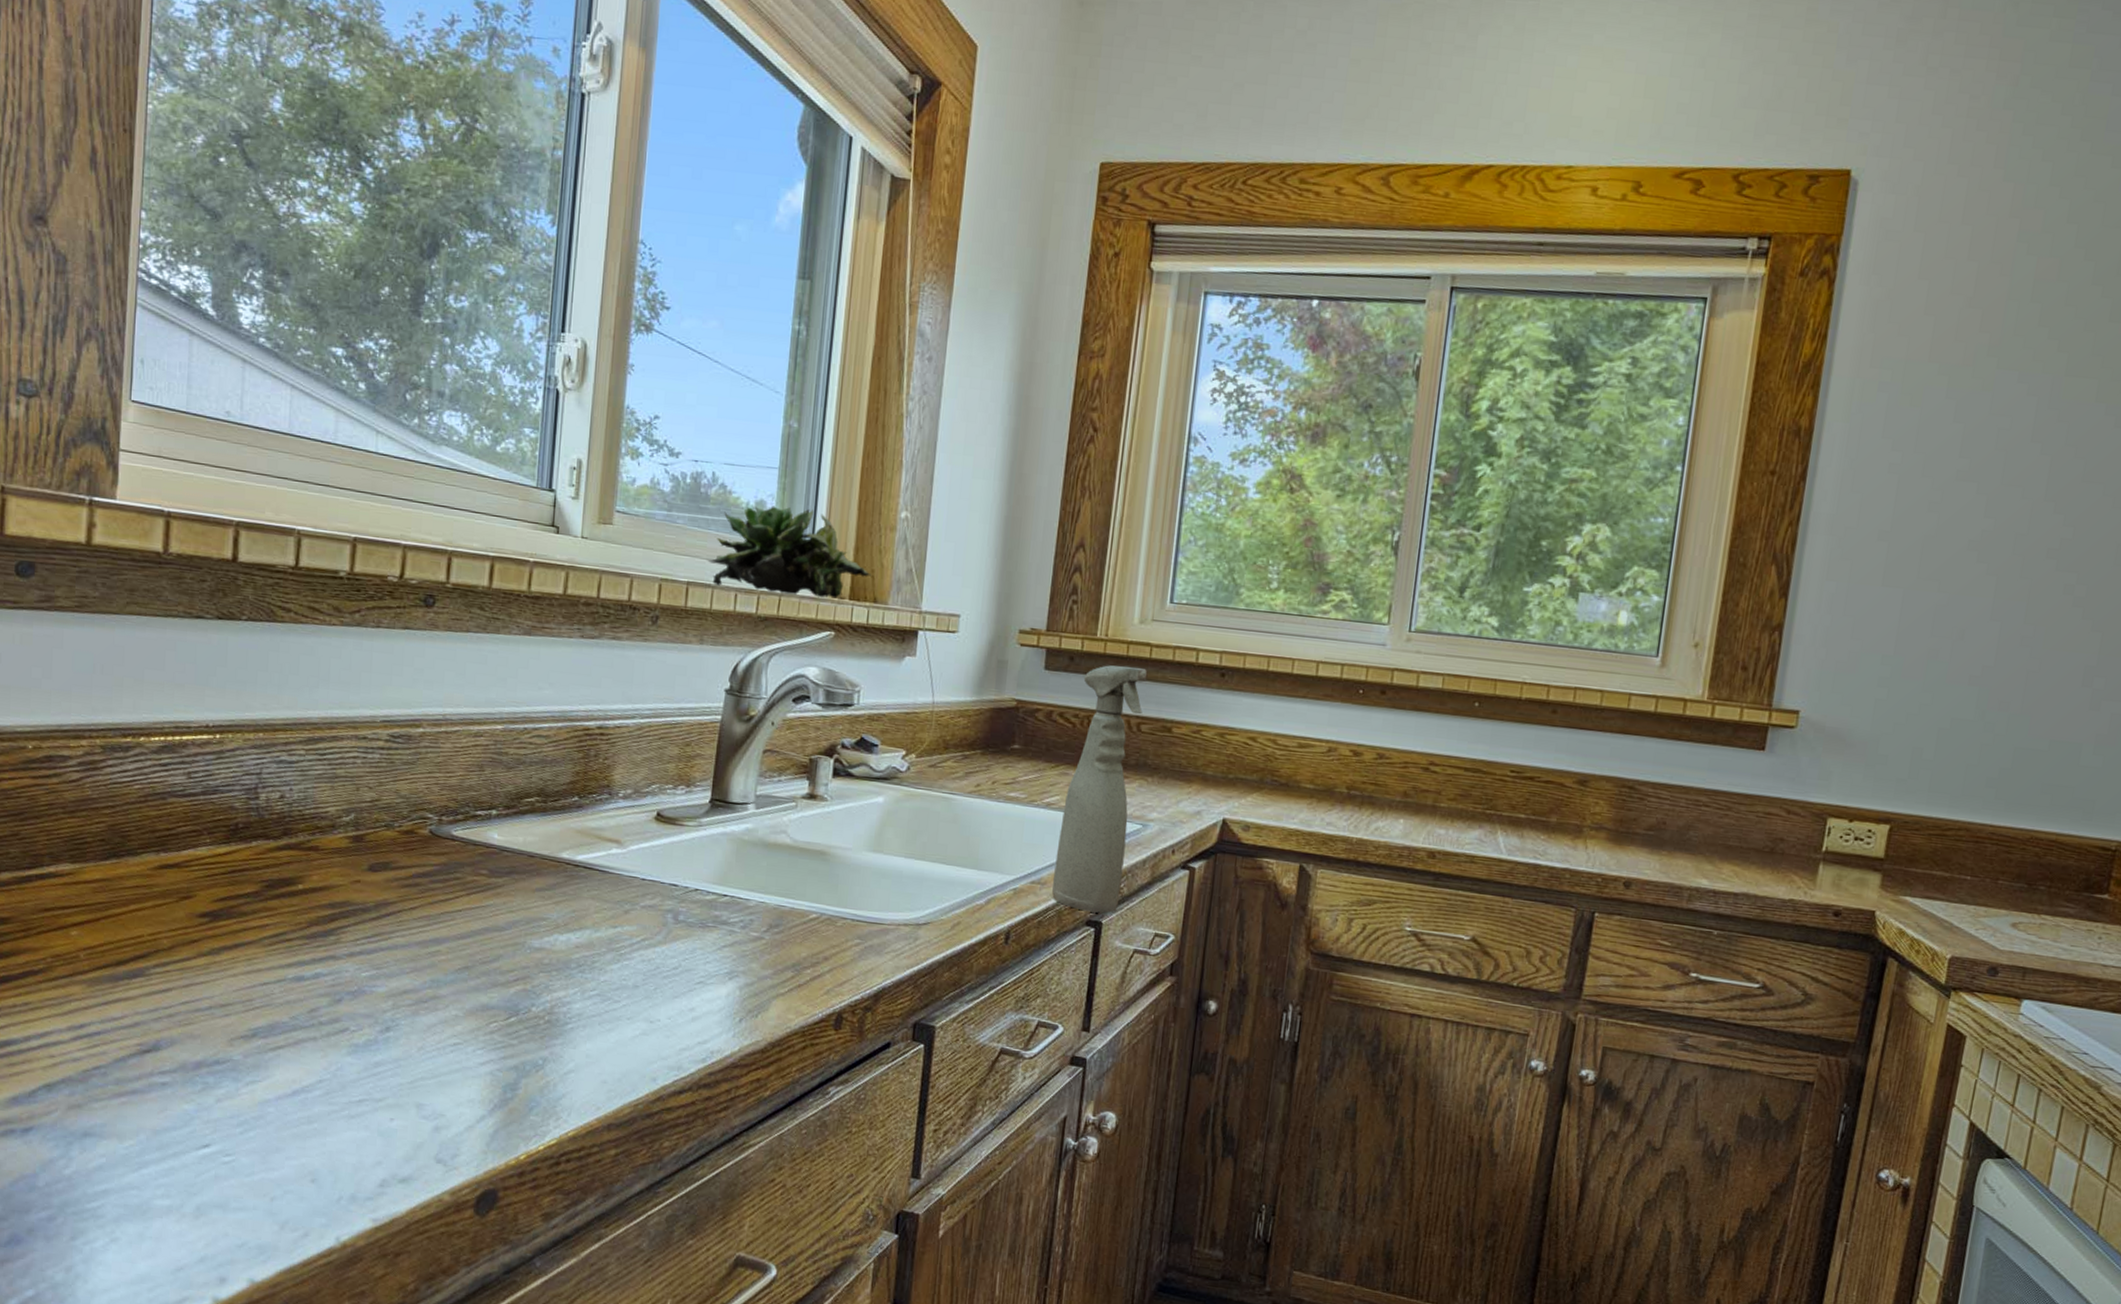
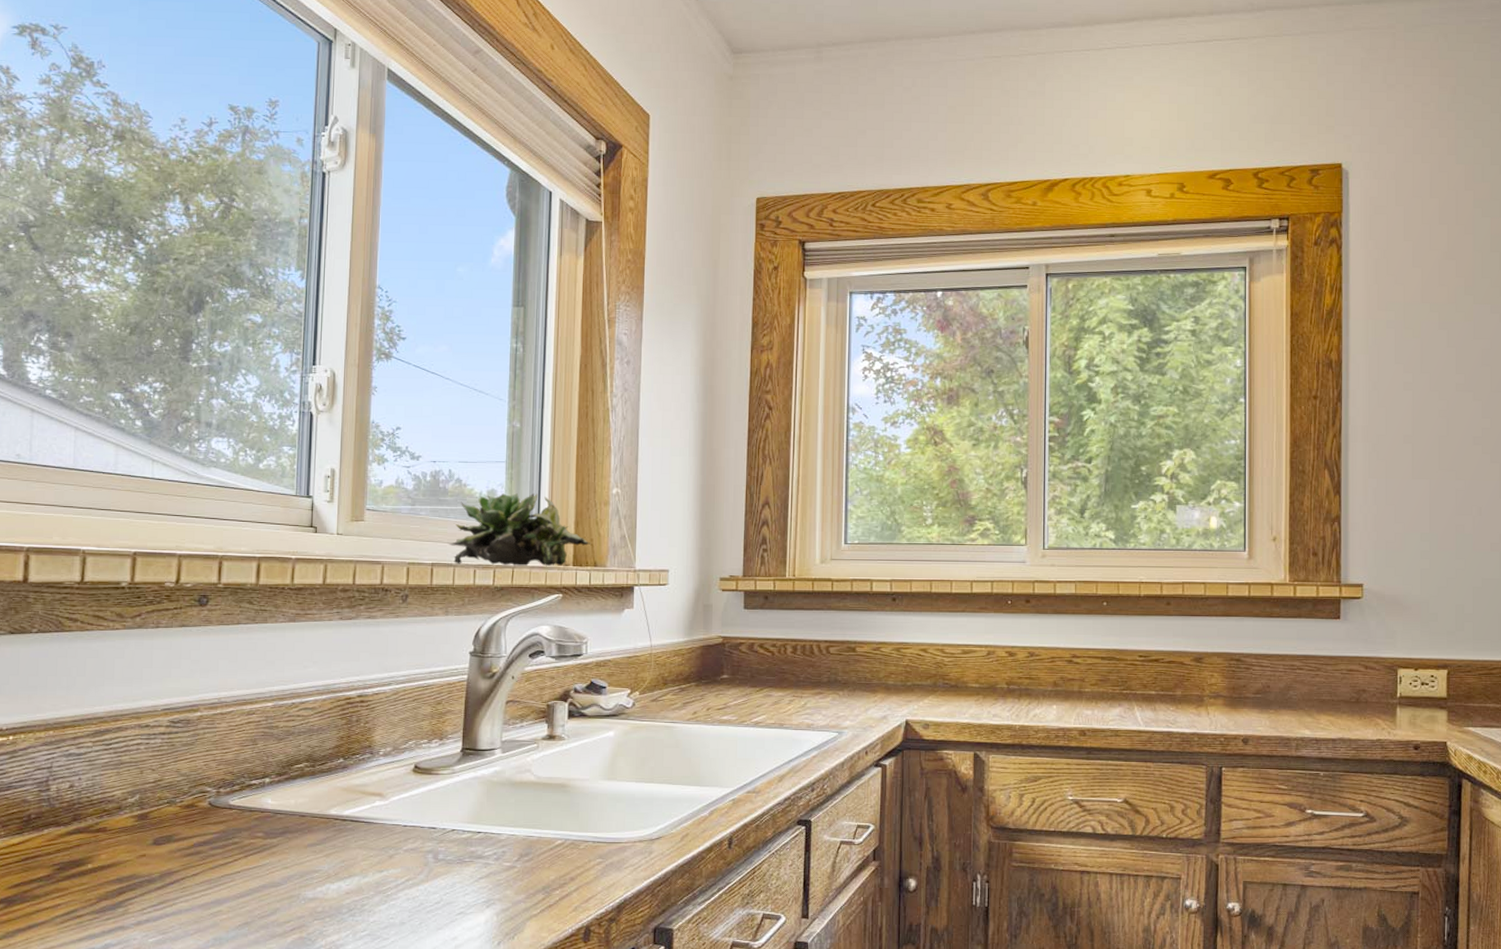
spray bottle: present [1051,665,1147,913] -> none [765,599,830,813]

